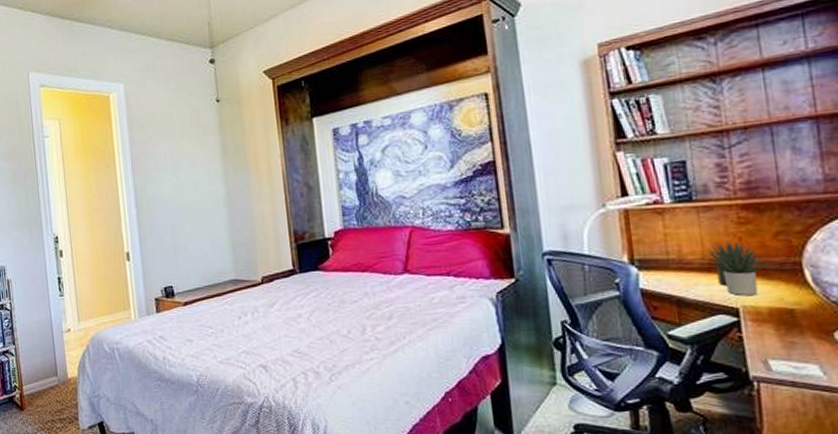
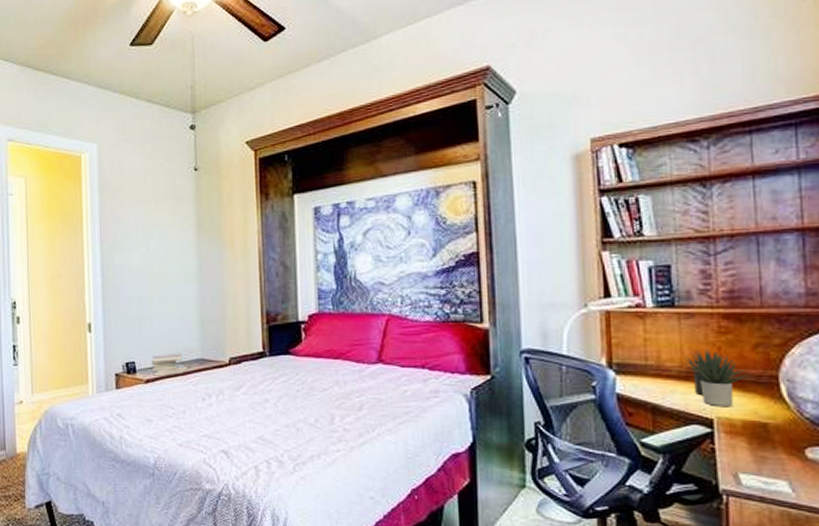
books: none [188,275,223,298] -> present [151,352,188,376]

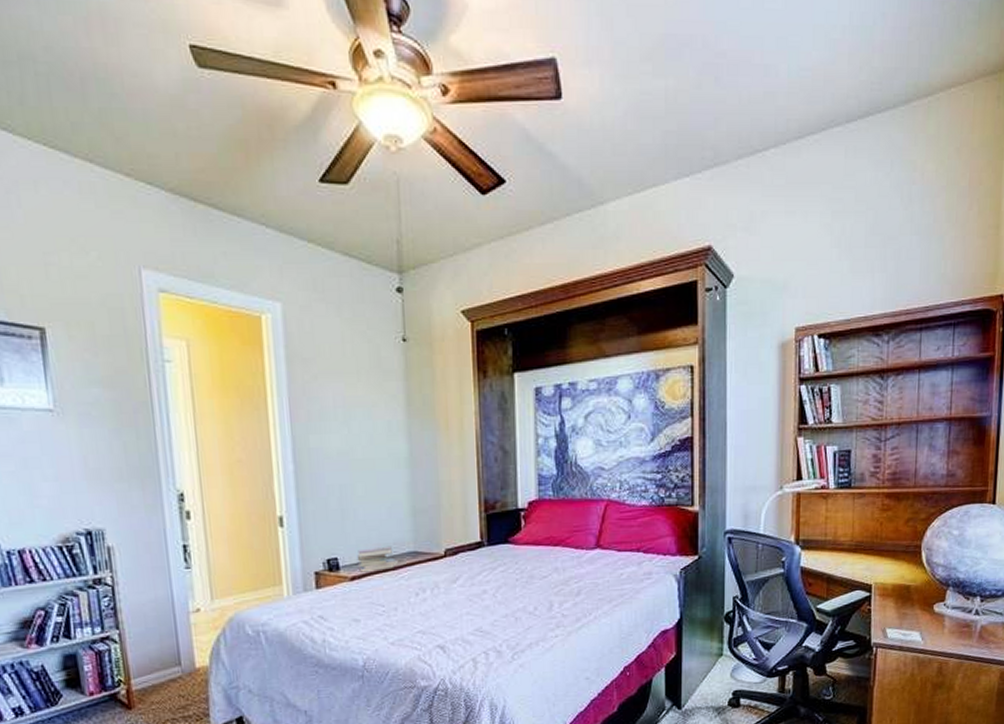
succulent plant: present [684,348,749,408] -> none [855,524,901,574]

